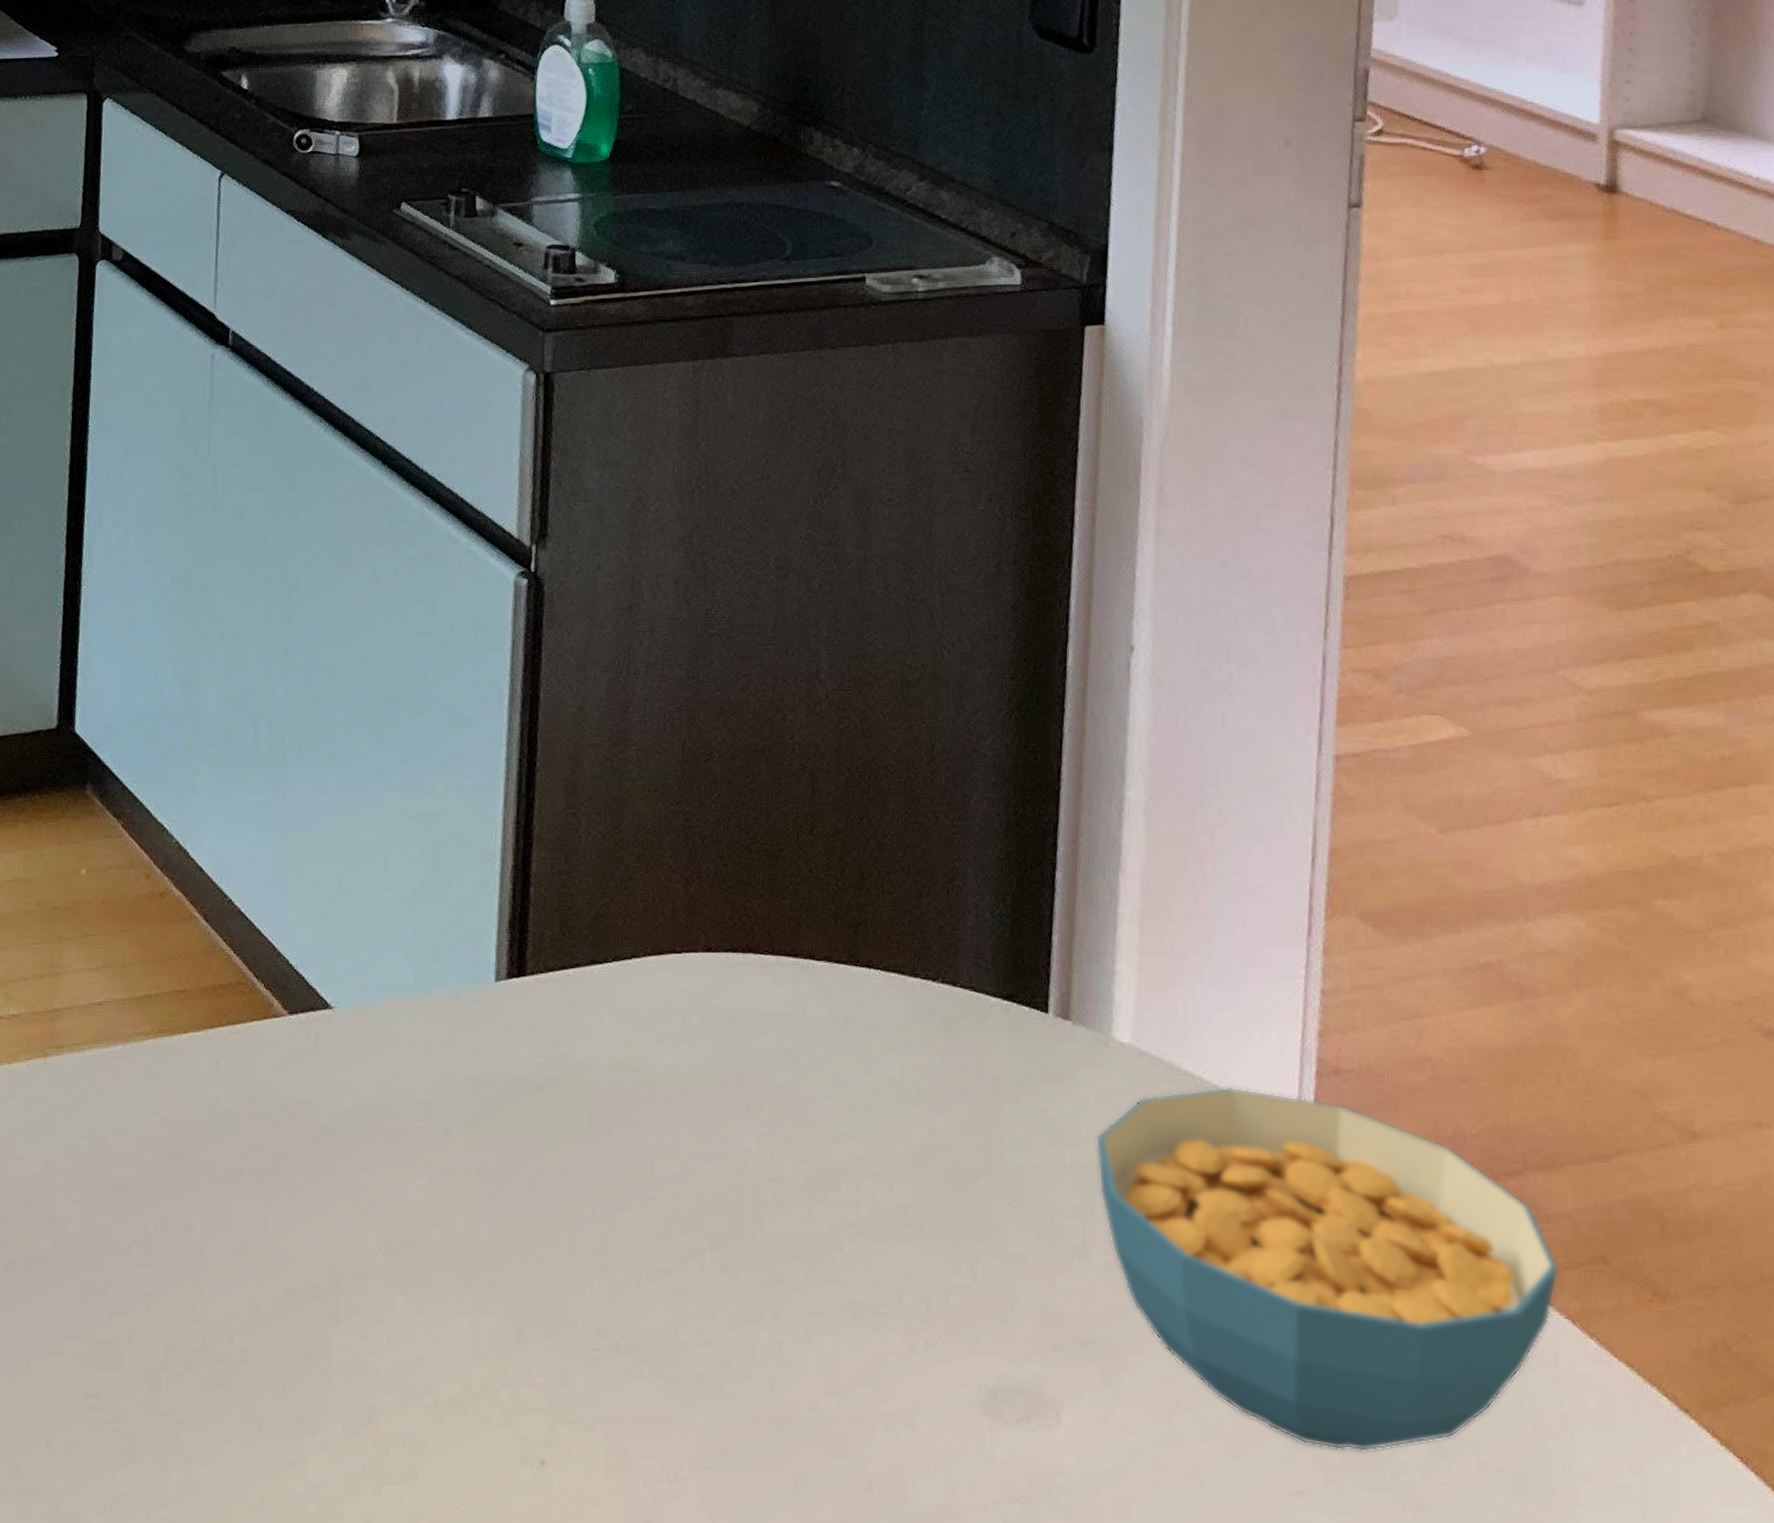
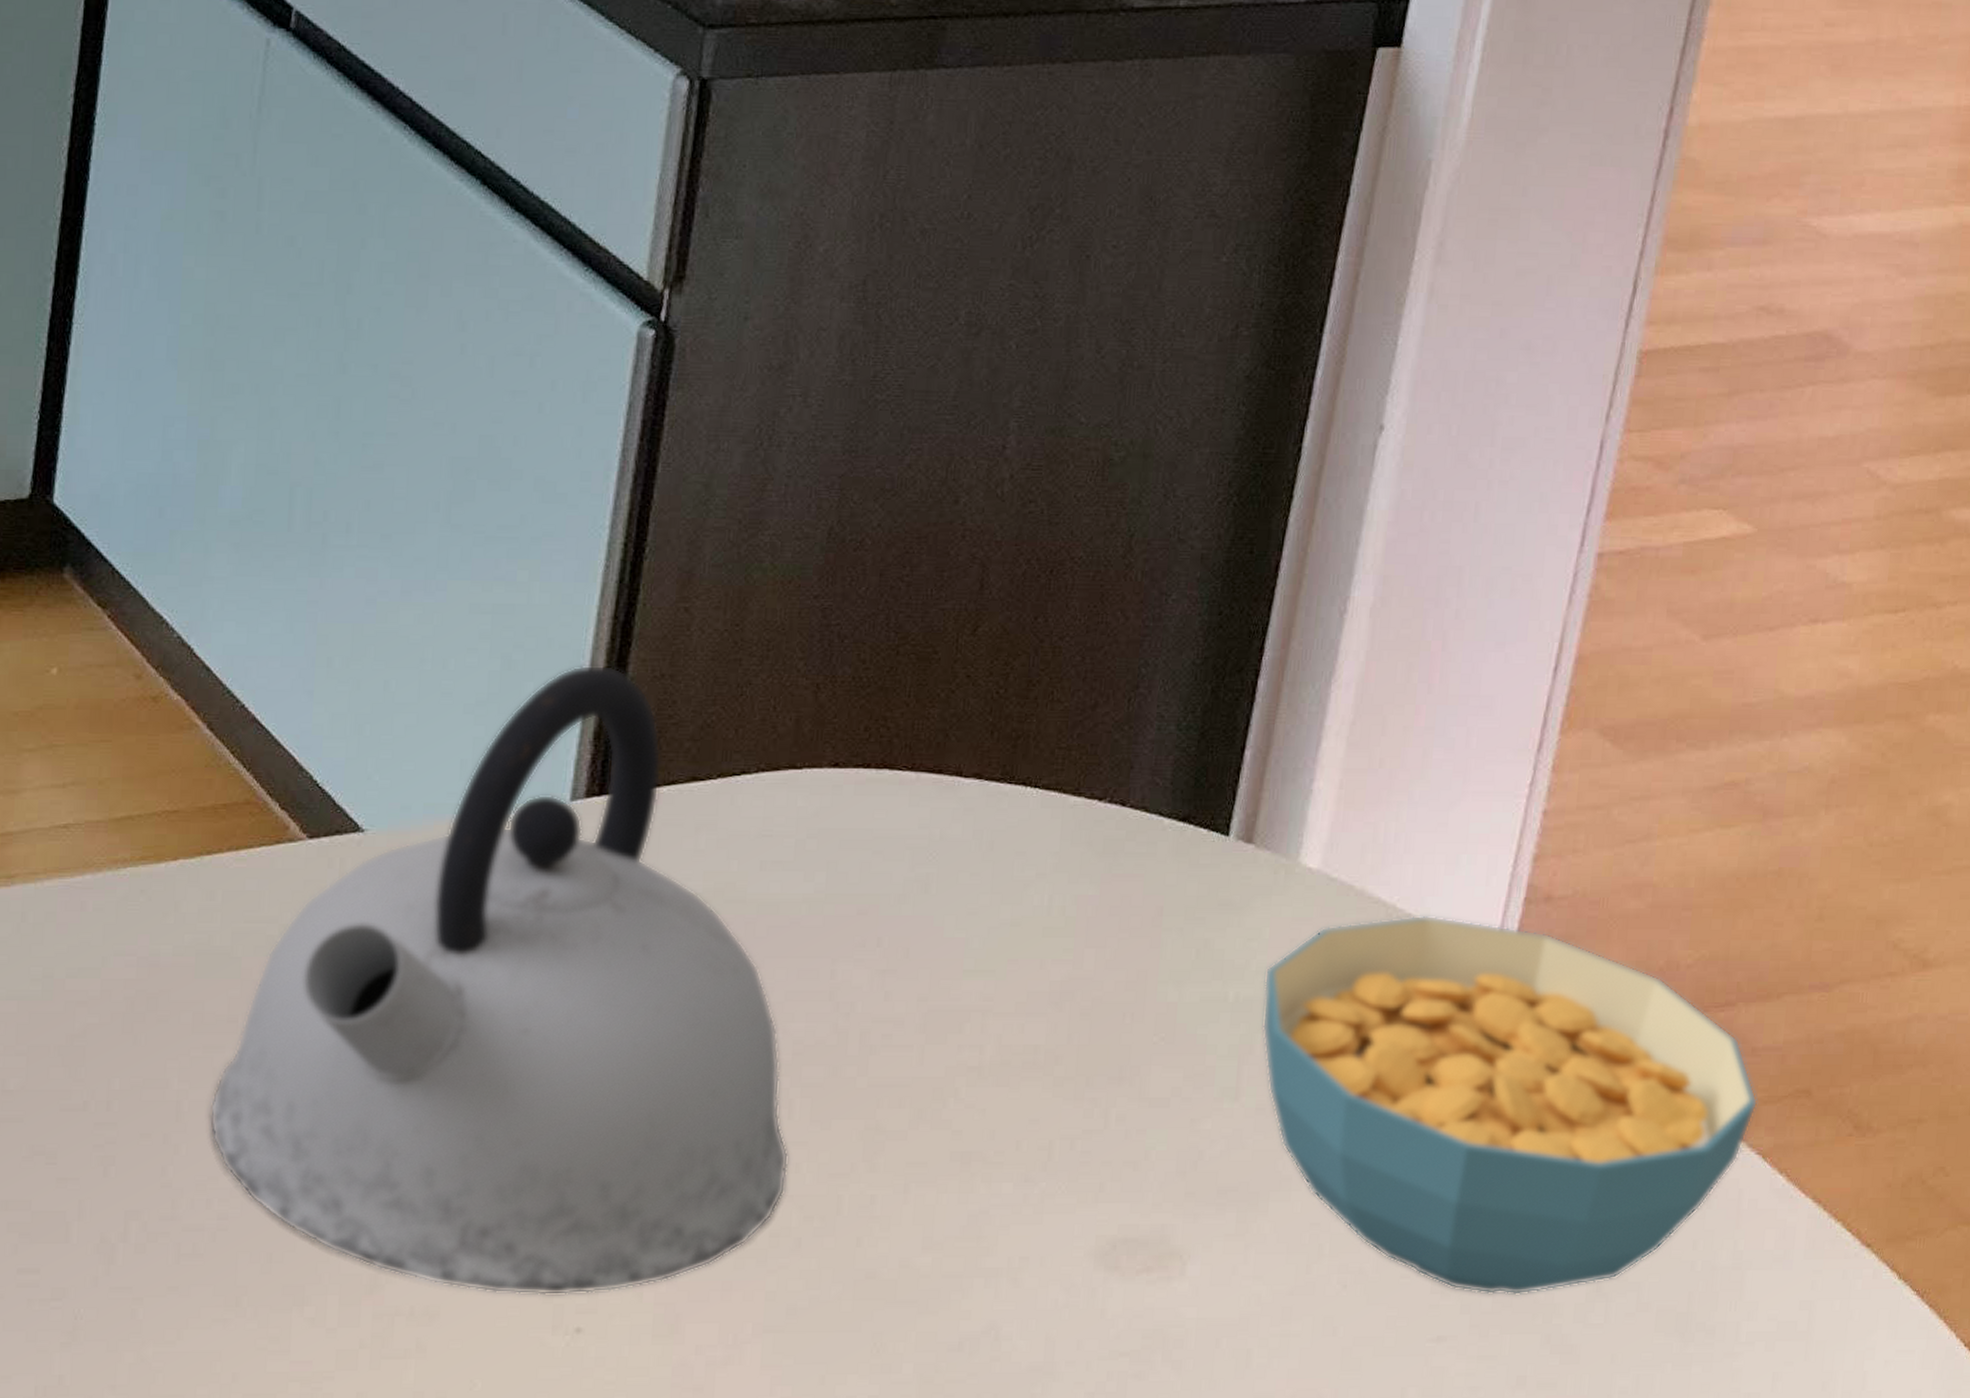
kettle: none [227,863,706,1430] -> present [209,665,789,1296]

